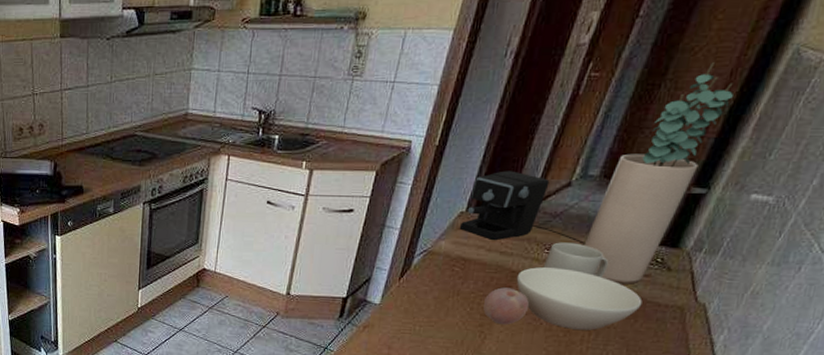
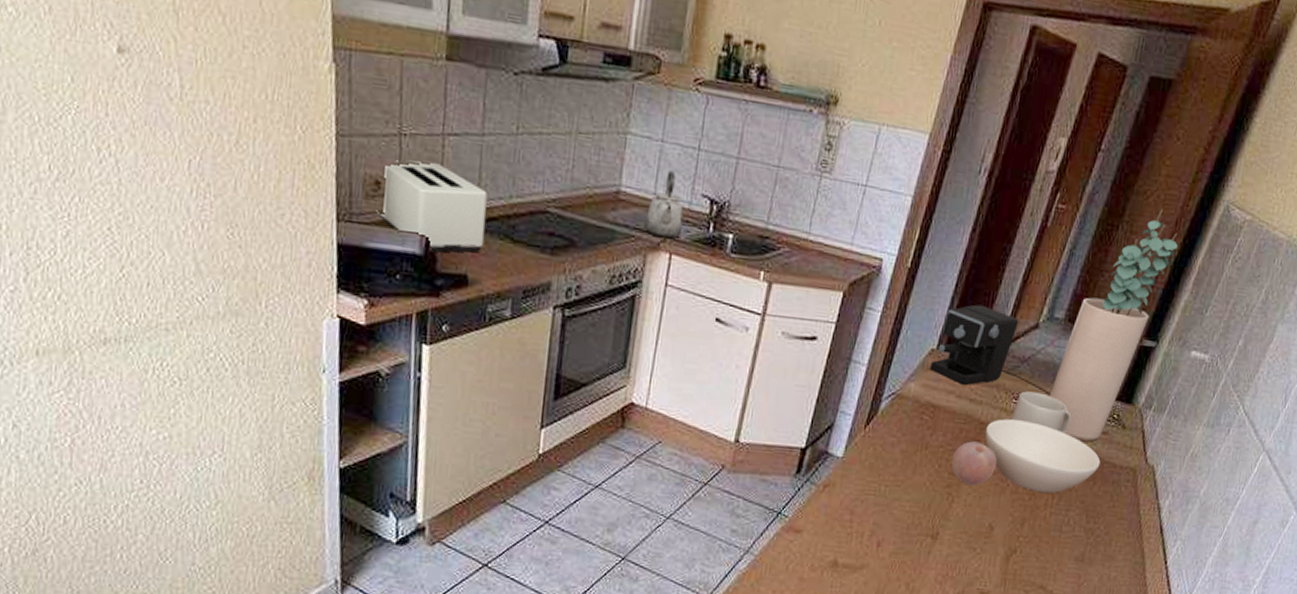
toaster: none [21,110,93,173] -> present [376,160,487,253]
kettle: none [207,93,238,144] -> present [644,170,684,239]

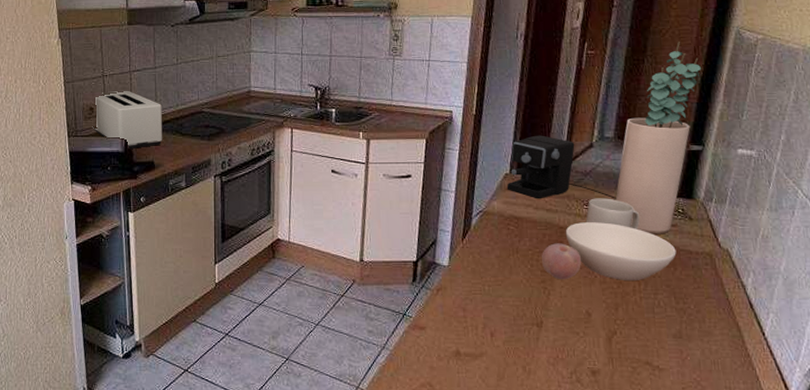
kettle: present [644,170,684,239] -> none [270,72,298,118]

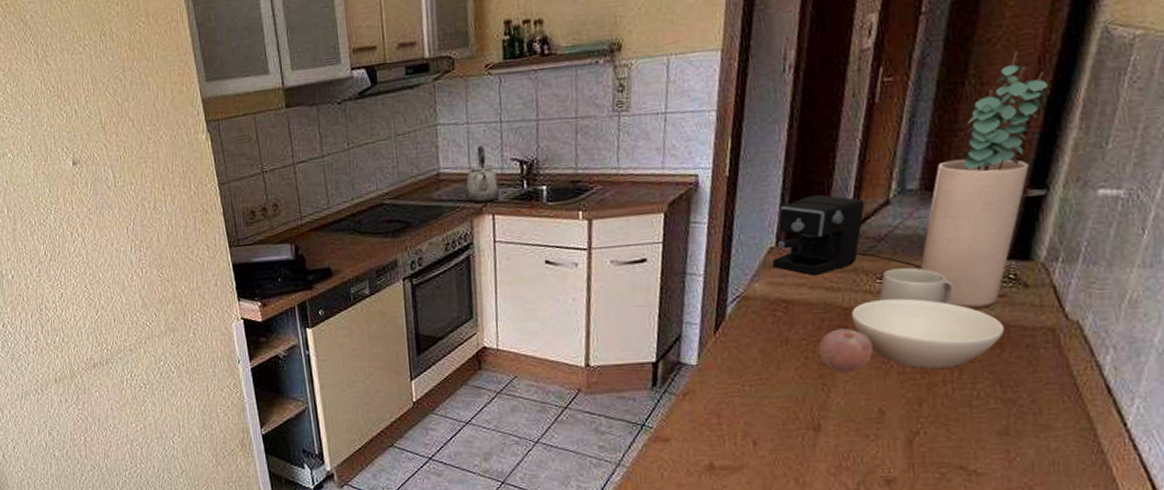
toaster: present [92,90,163,150] -> none [255,186,339,257]
kettle: none [270,72,298,118] -> present [465,145,500,204]

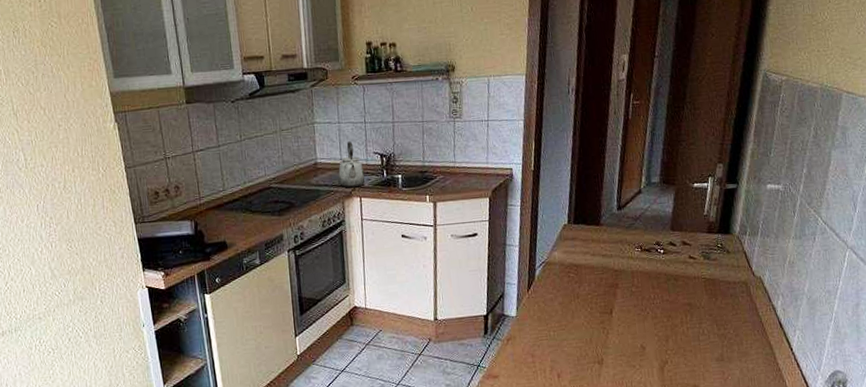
coffee maker: present [772,194,921,276] -> none [565,185,664,246]
fruit: present [819,328,872,374] -> none [600,285,635,319]
soup bowl: present [851,298,1005,370] -> none [619,262,717,315]
mug: present [878,267,955,305] -> none [637,239,685,267]
vase: present [920,51,1048,309] -> none [662,87,734,270]

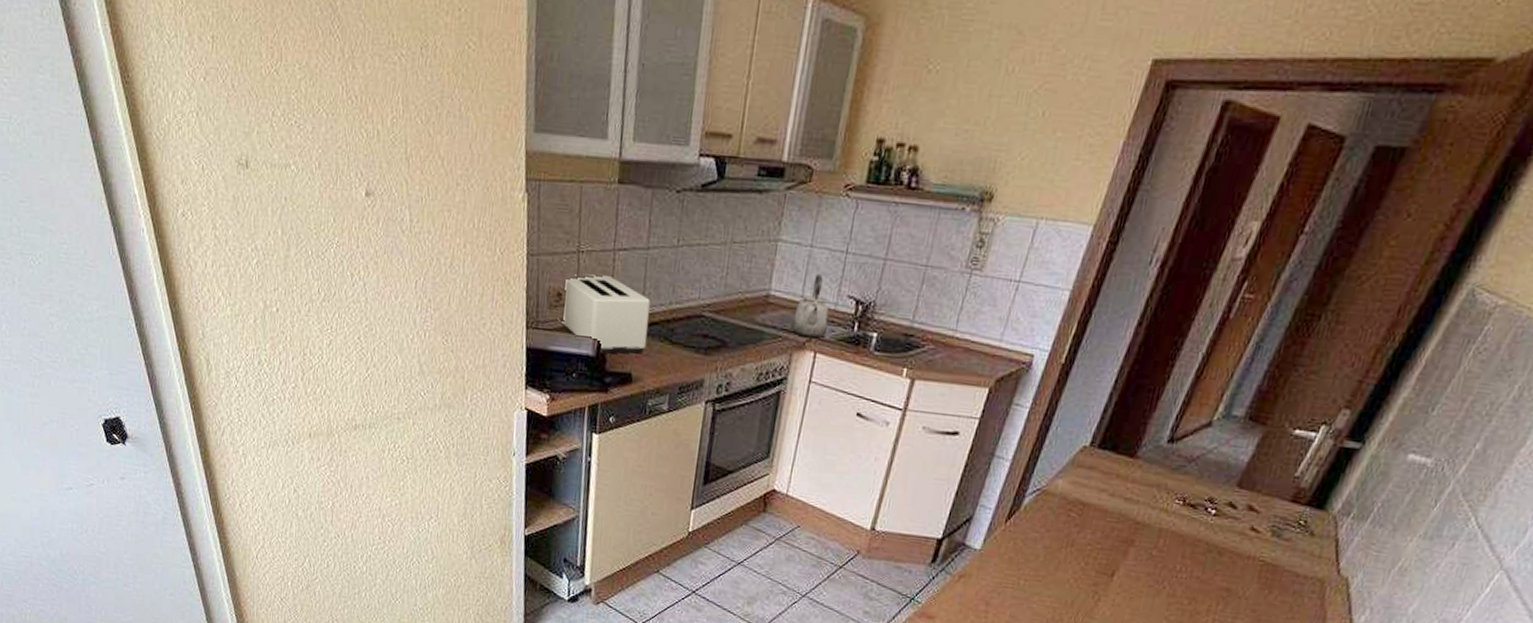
toaster: none [159,171,233,232] -> present [558,274,650,354]

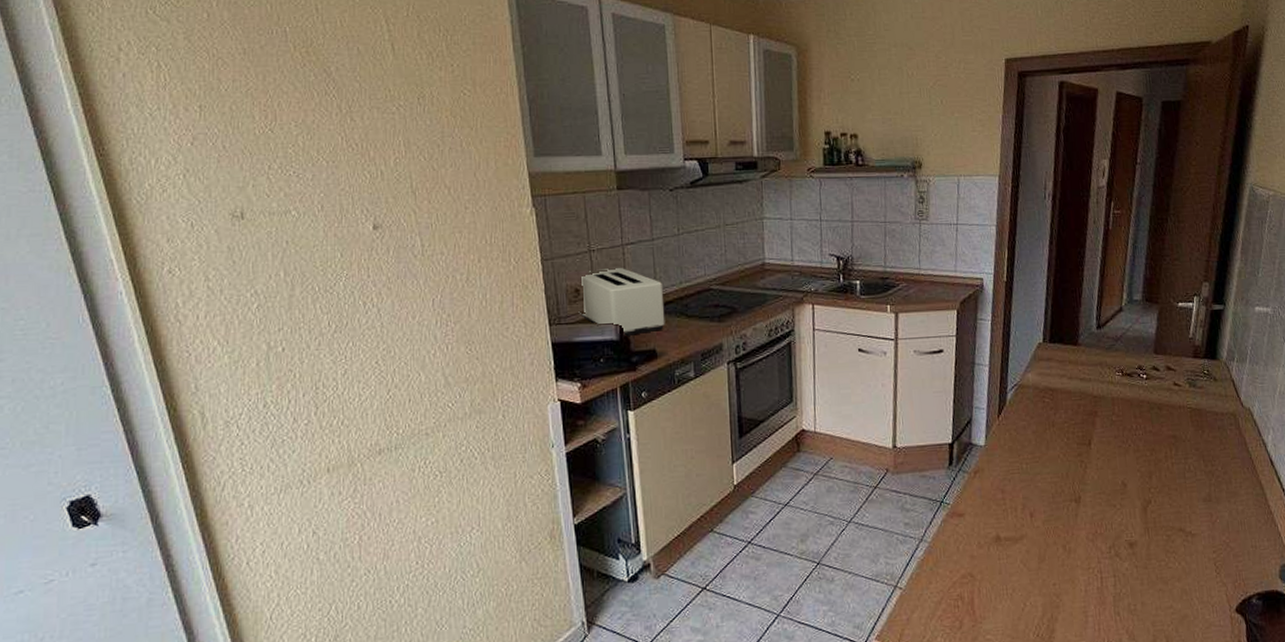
kettle: present [791,274,830,339] -> none [788,240,819,293]

